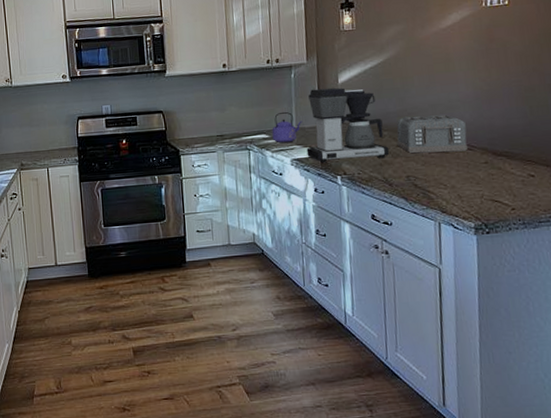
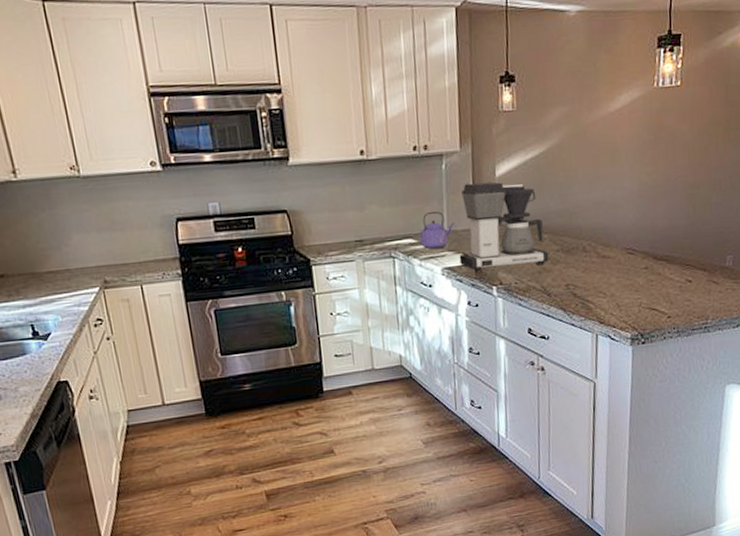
toaster: present [396,114,468,154] -> none [557,214,630,259]

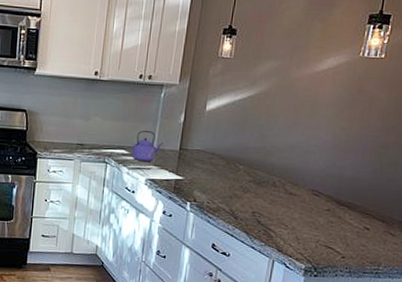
coffee maker: present [459,181,549,272] -> none [162,112,242,192]

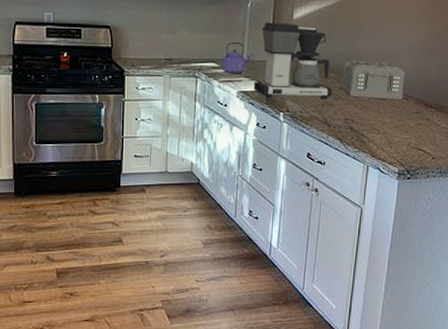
coffee maker: none [162,112,242,192] -> present [254,22,332,100]
toaster: none [249,154,319,196] -> present [340,60,406,100]

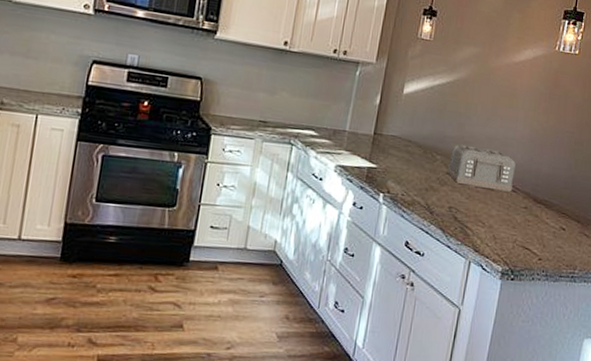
kettle: present [222,41,253,74] -> none [320,110,357,146]
coffee maker: present [254,22,332,100] -> none [353,93,439,184]

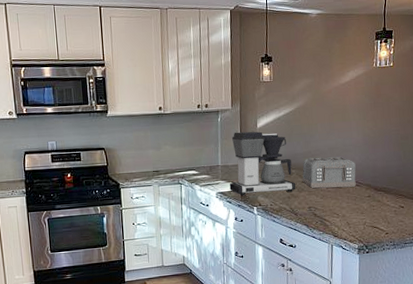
coffee maker: none [353,93,439,184] -> present [229,131,296,196]

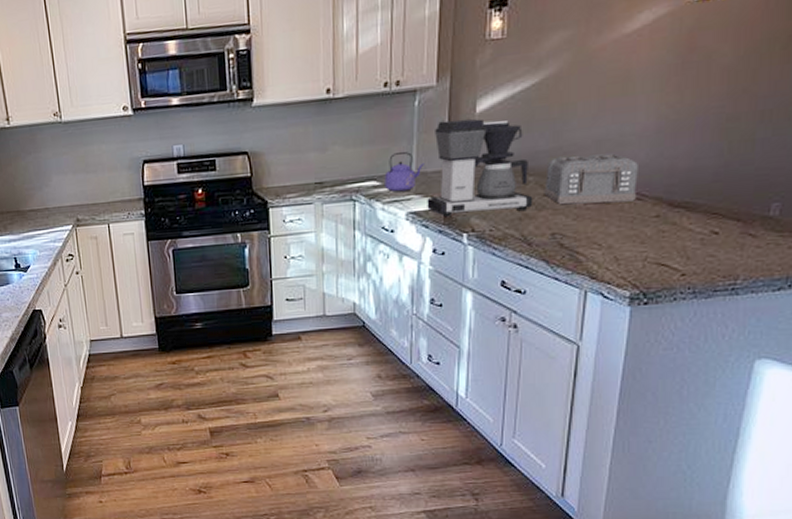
kettle: none [200,151,226,179] -> present [384,151,424,192]

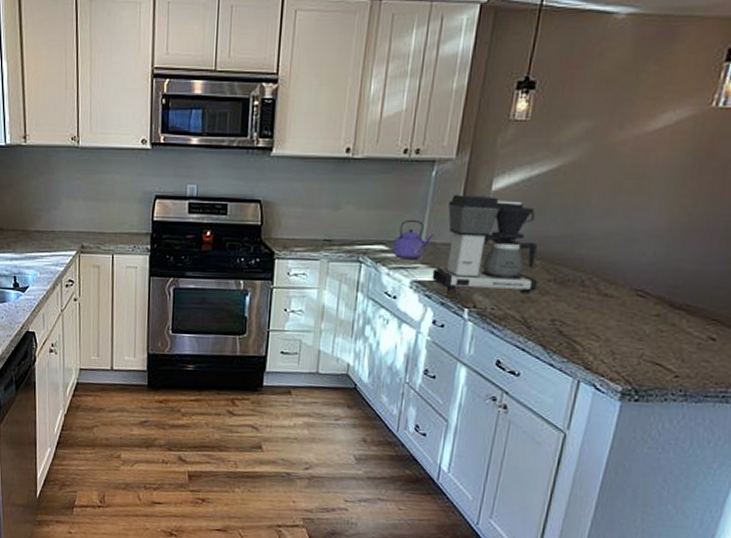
toaster: present [544,153,640,205] -> none [549,244,646,298]

